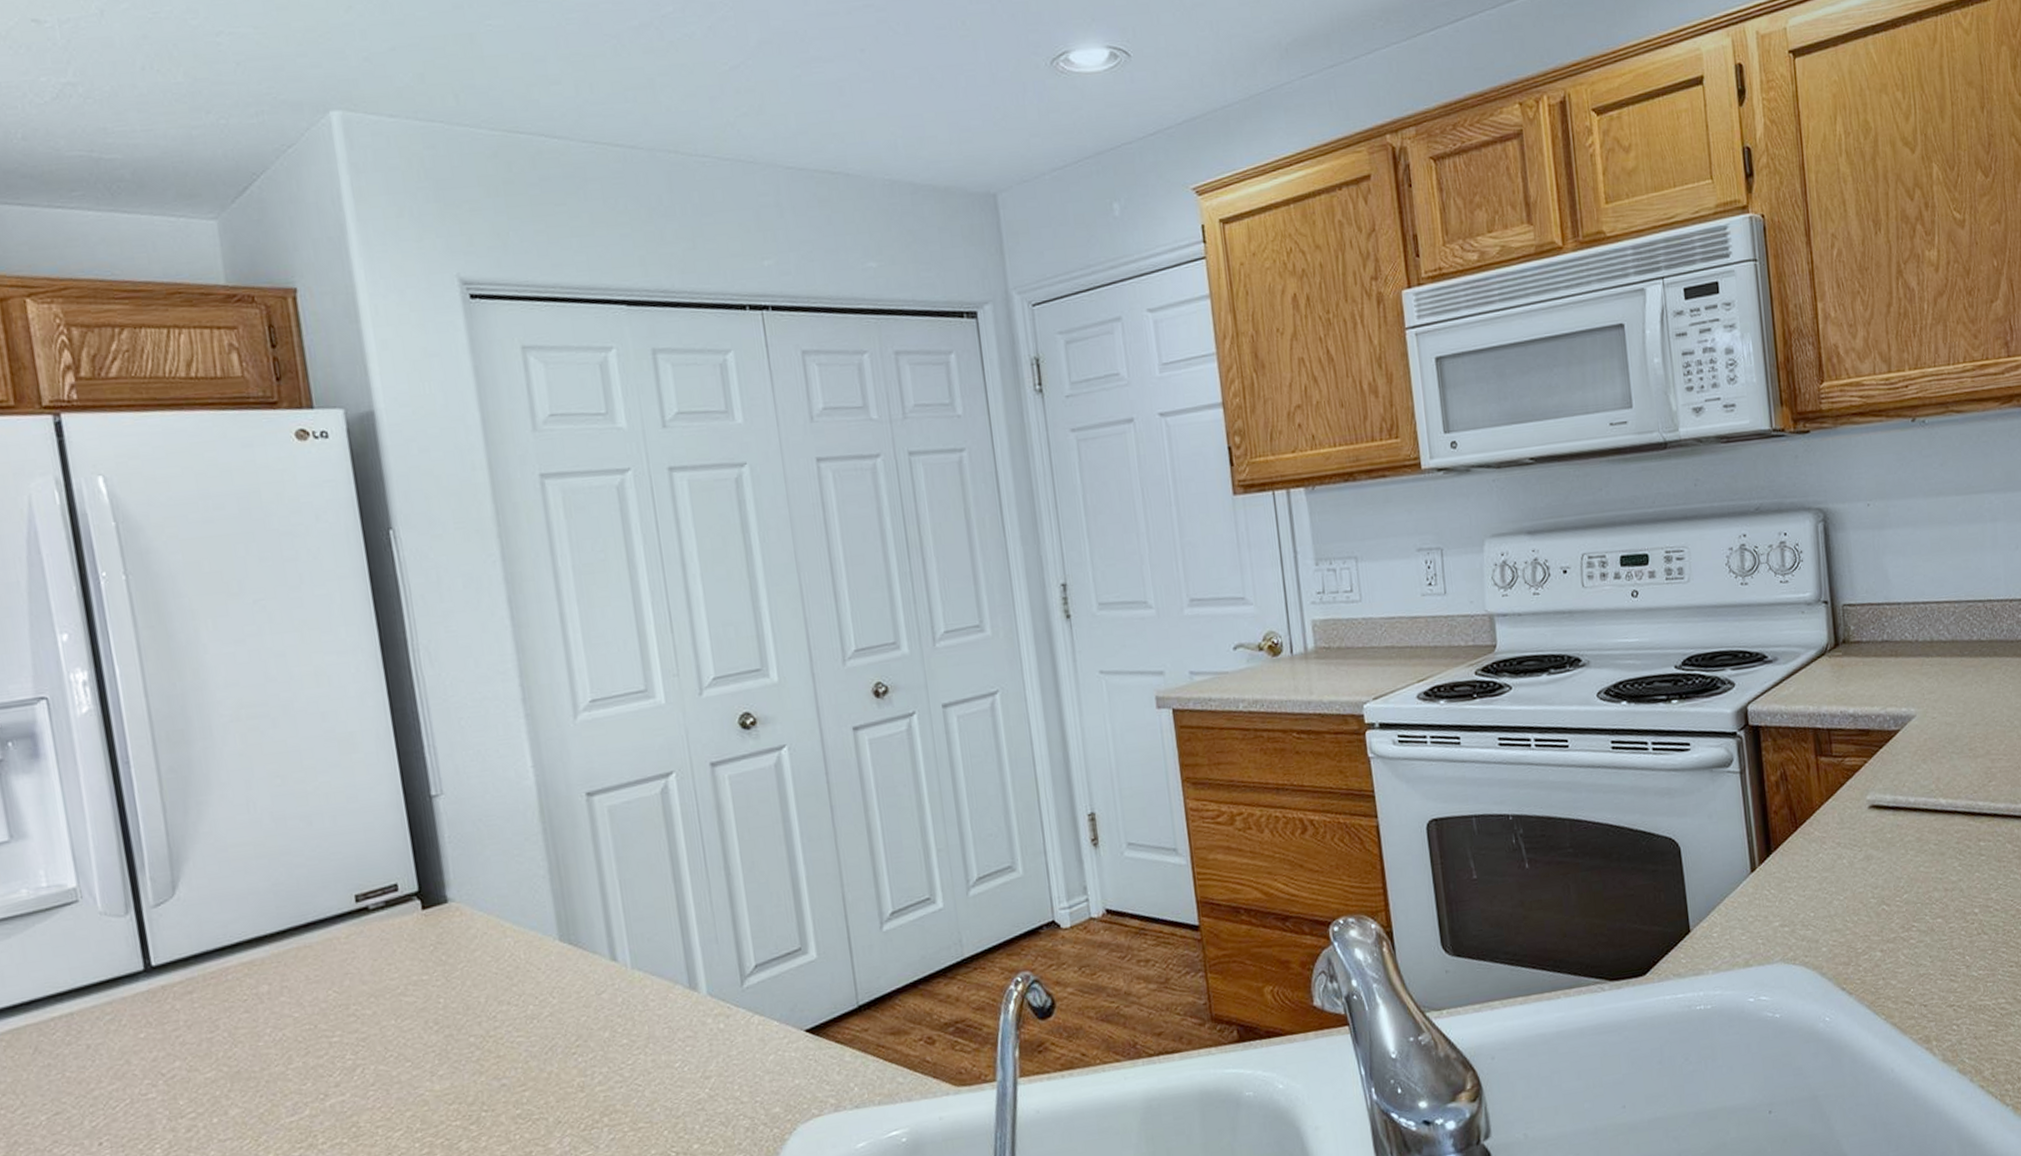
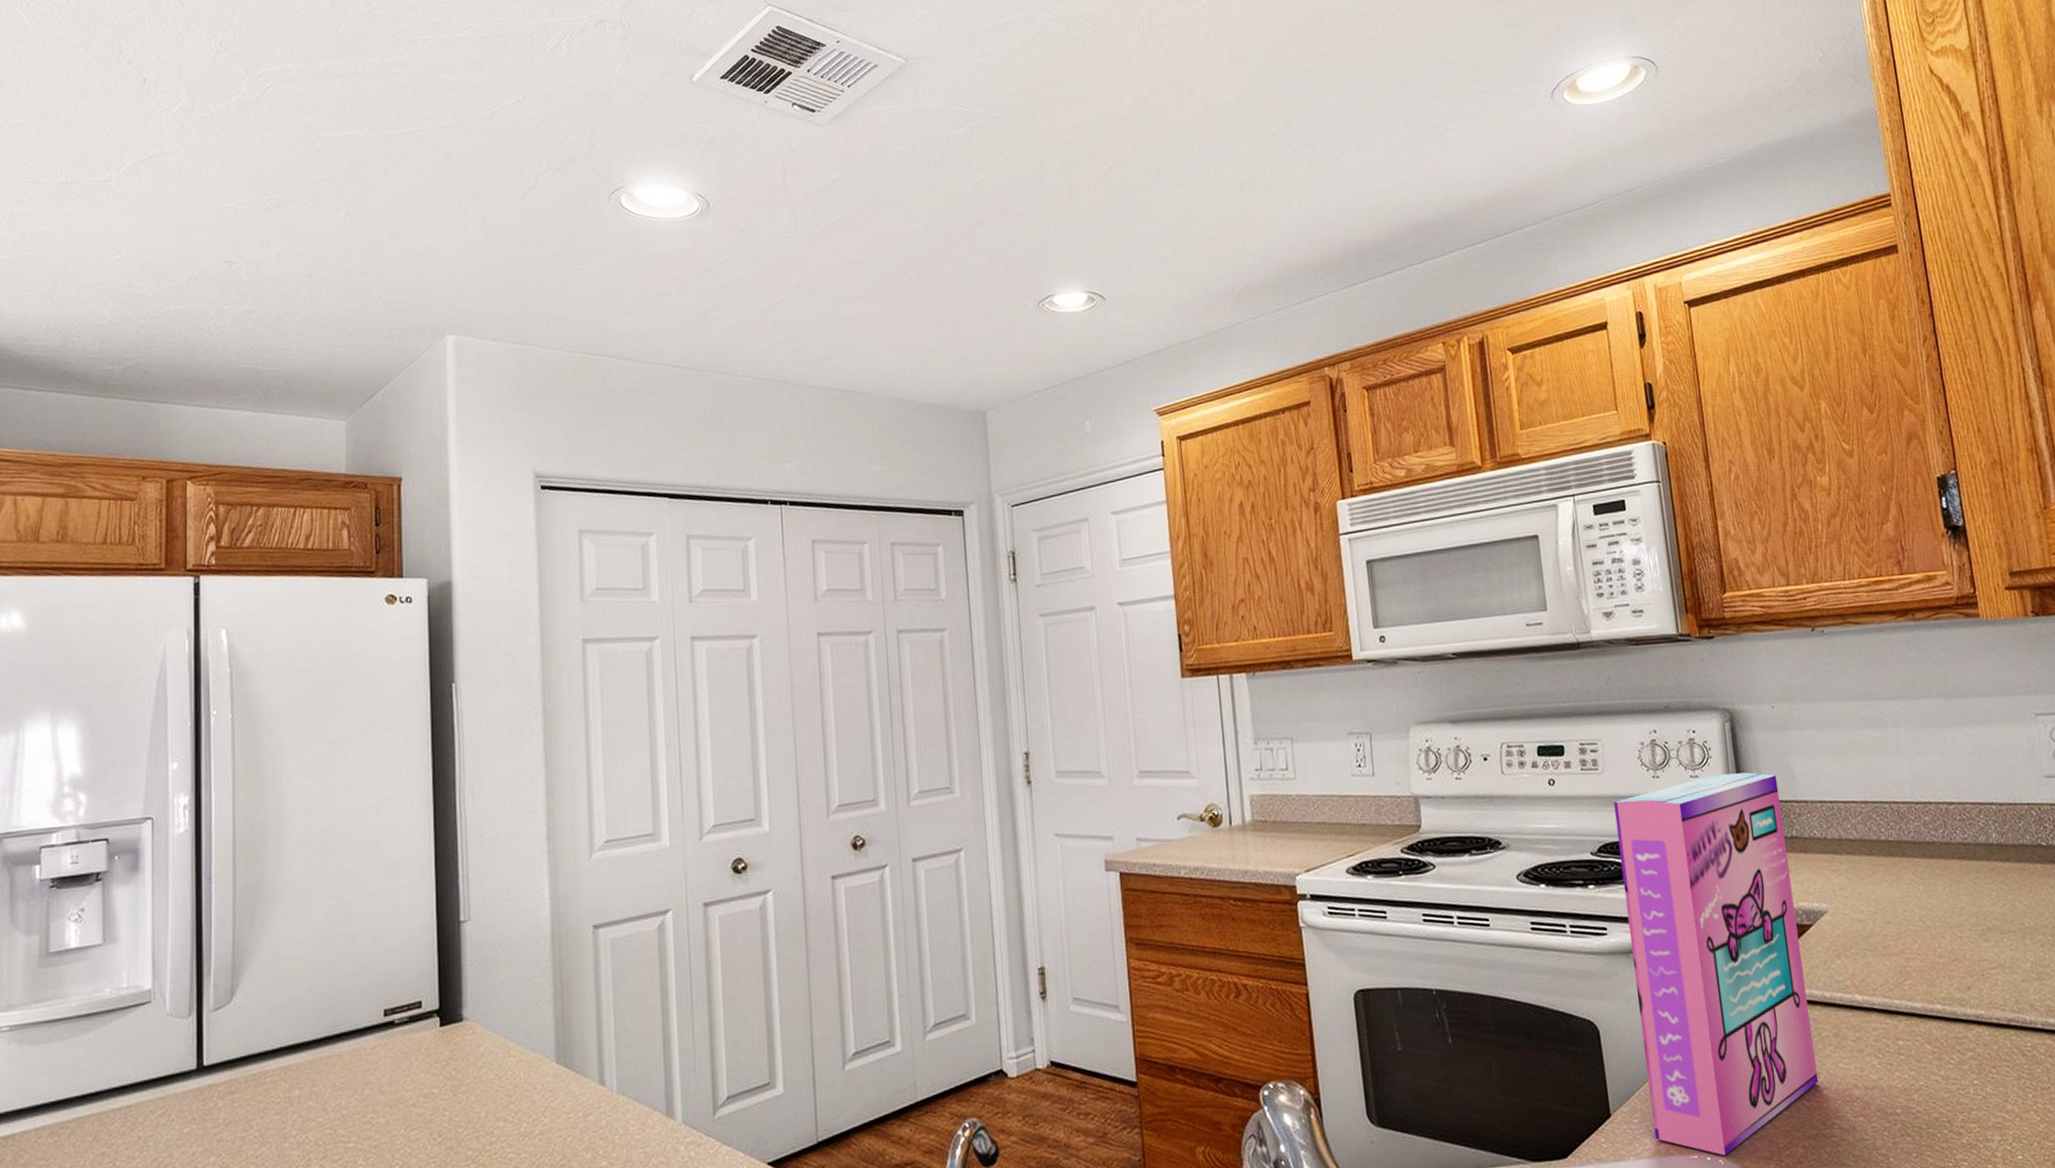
cereal box: none [1699,575,1899,964] -> present [1613,772,1819,1156]

